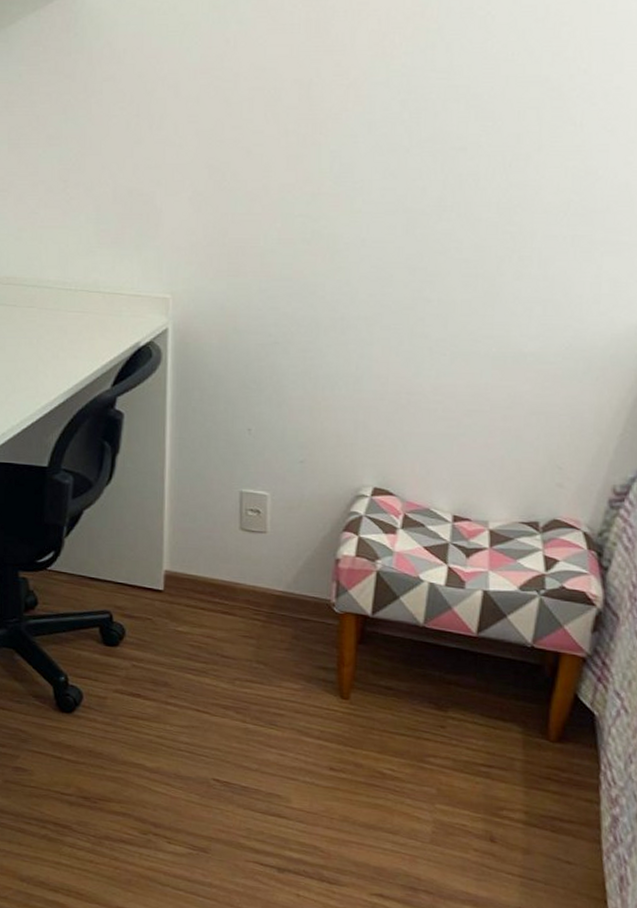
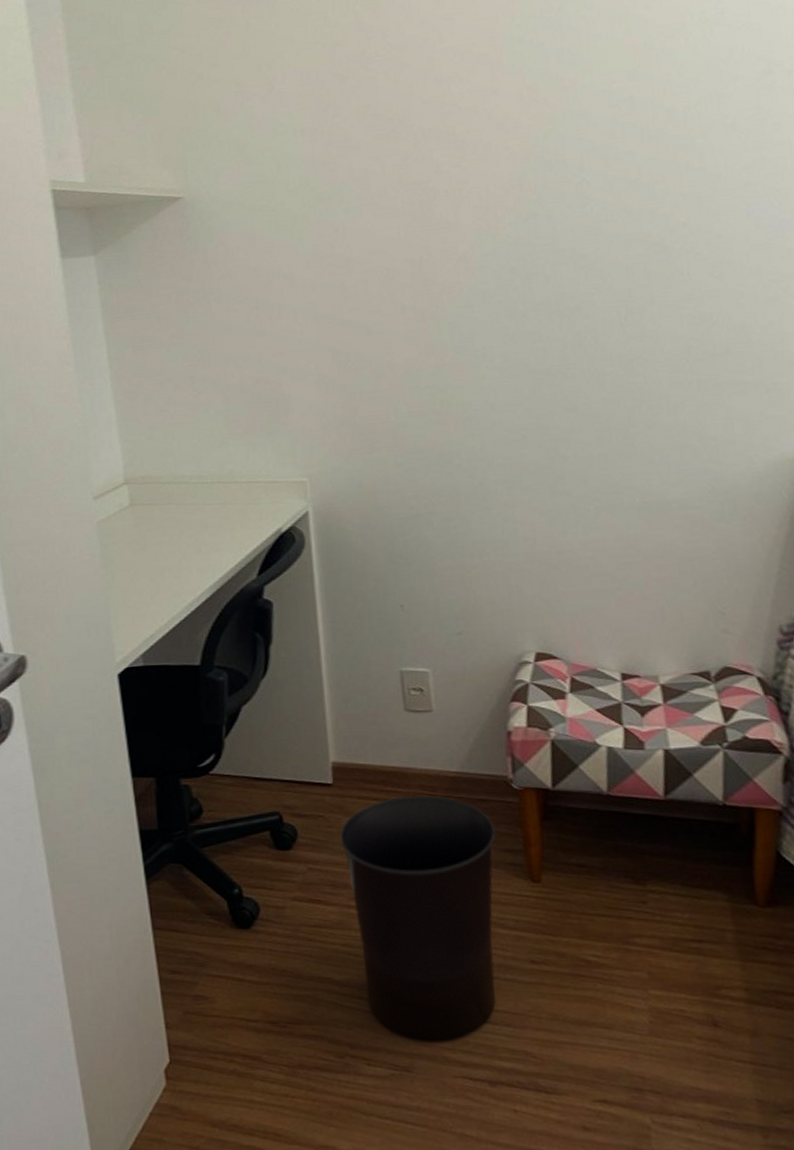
waste bin: none [165,608,313,829] -> present [340,795,496,1041]

